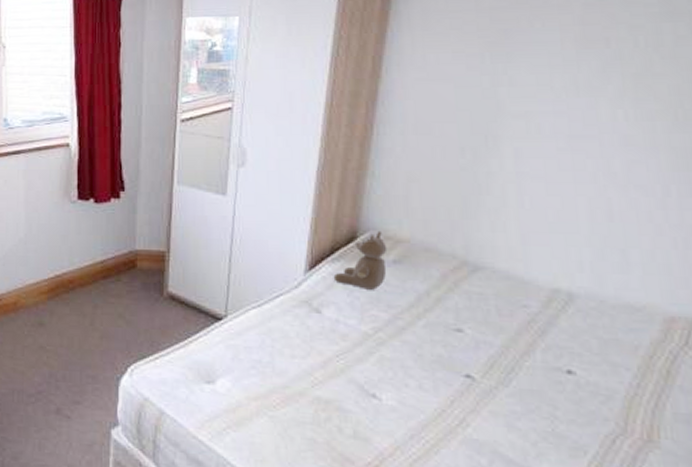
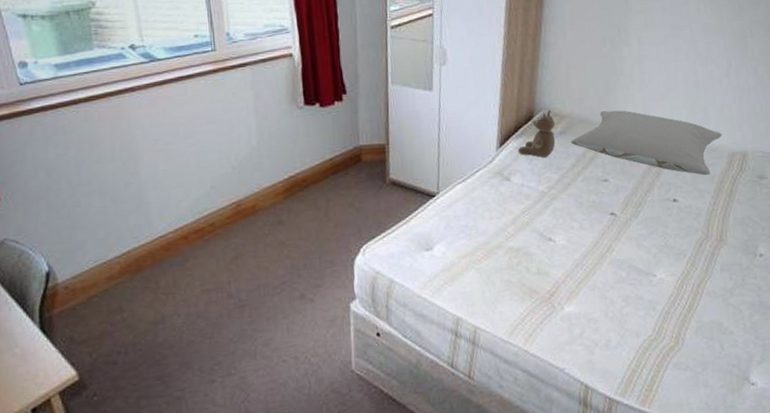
pillow: none [409,240,654,345] -> present [571,110,723,176]

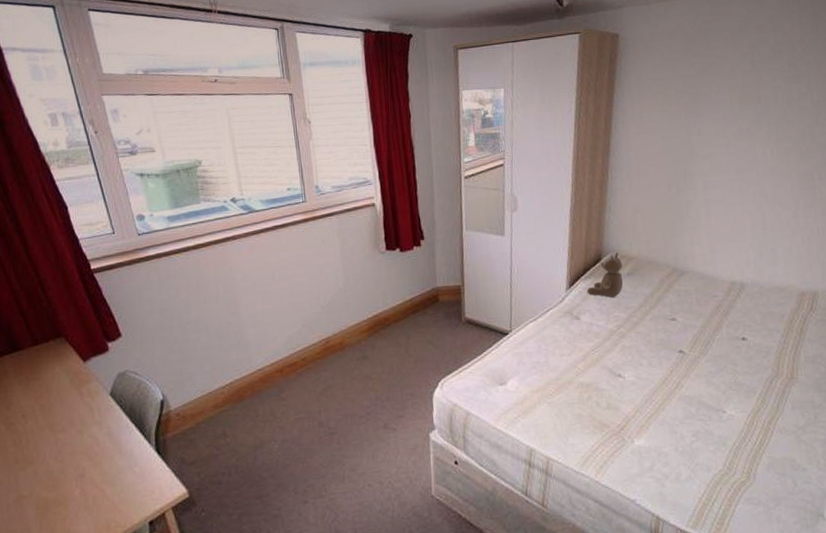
pillow: present [571,110,723,176] -> none [638,252,792,315]

